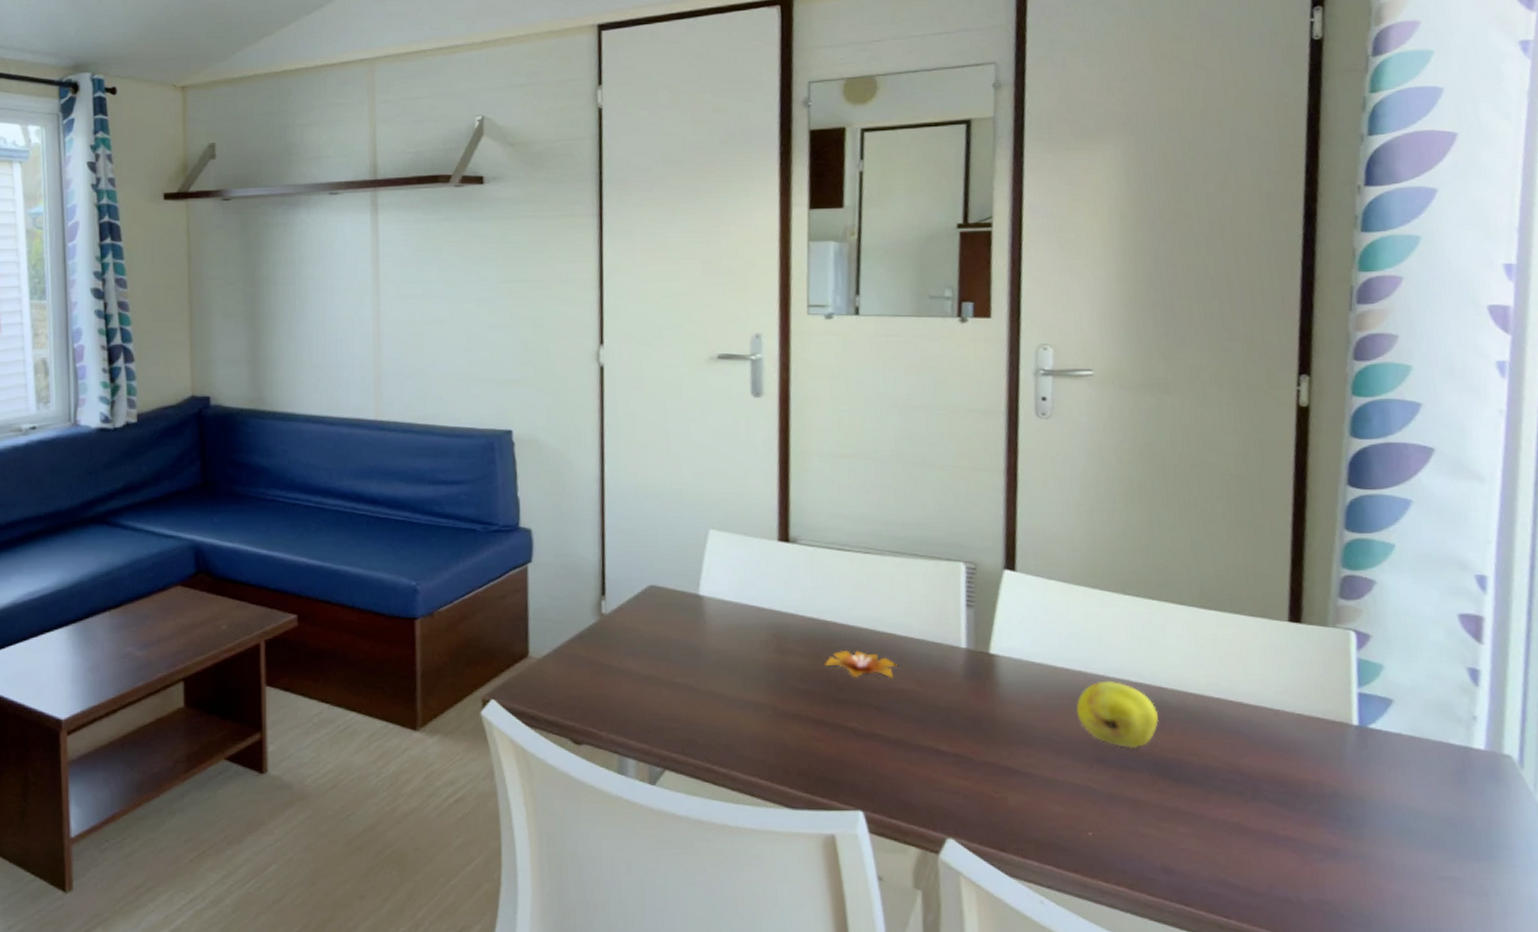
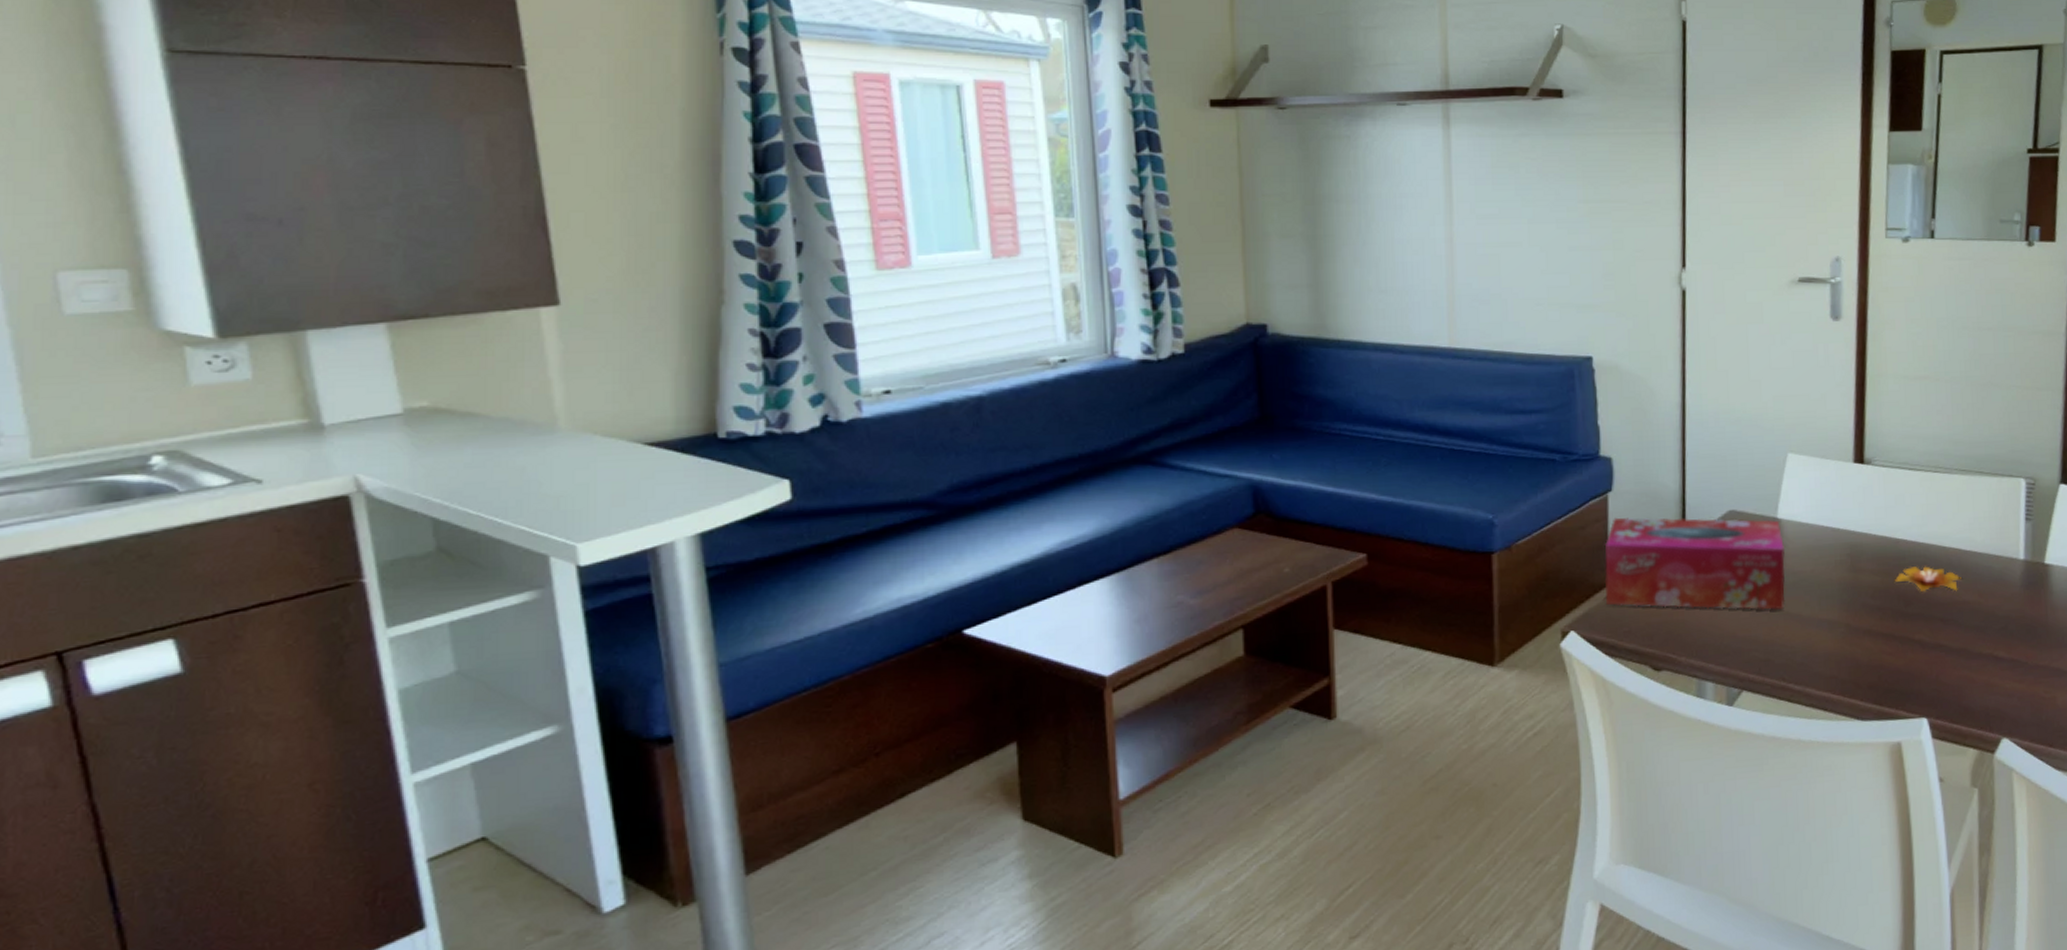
tissue box: none [524,588,709,688] -> present [1604,517,1786,610]

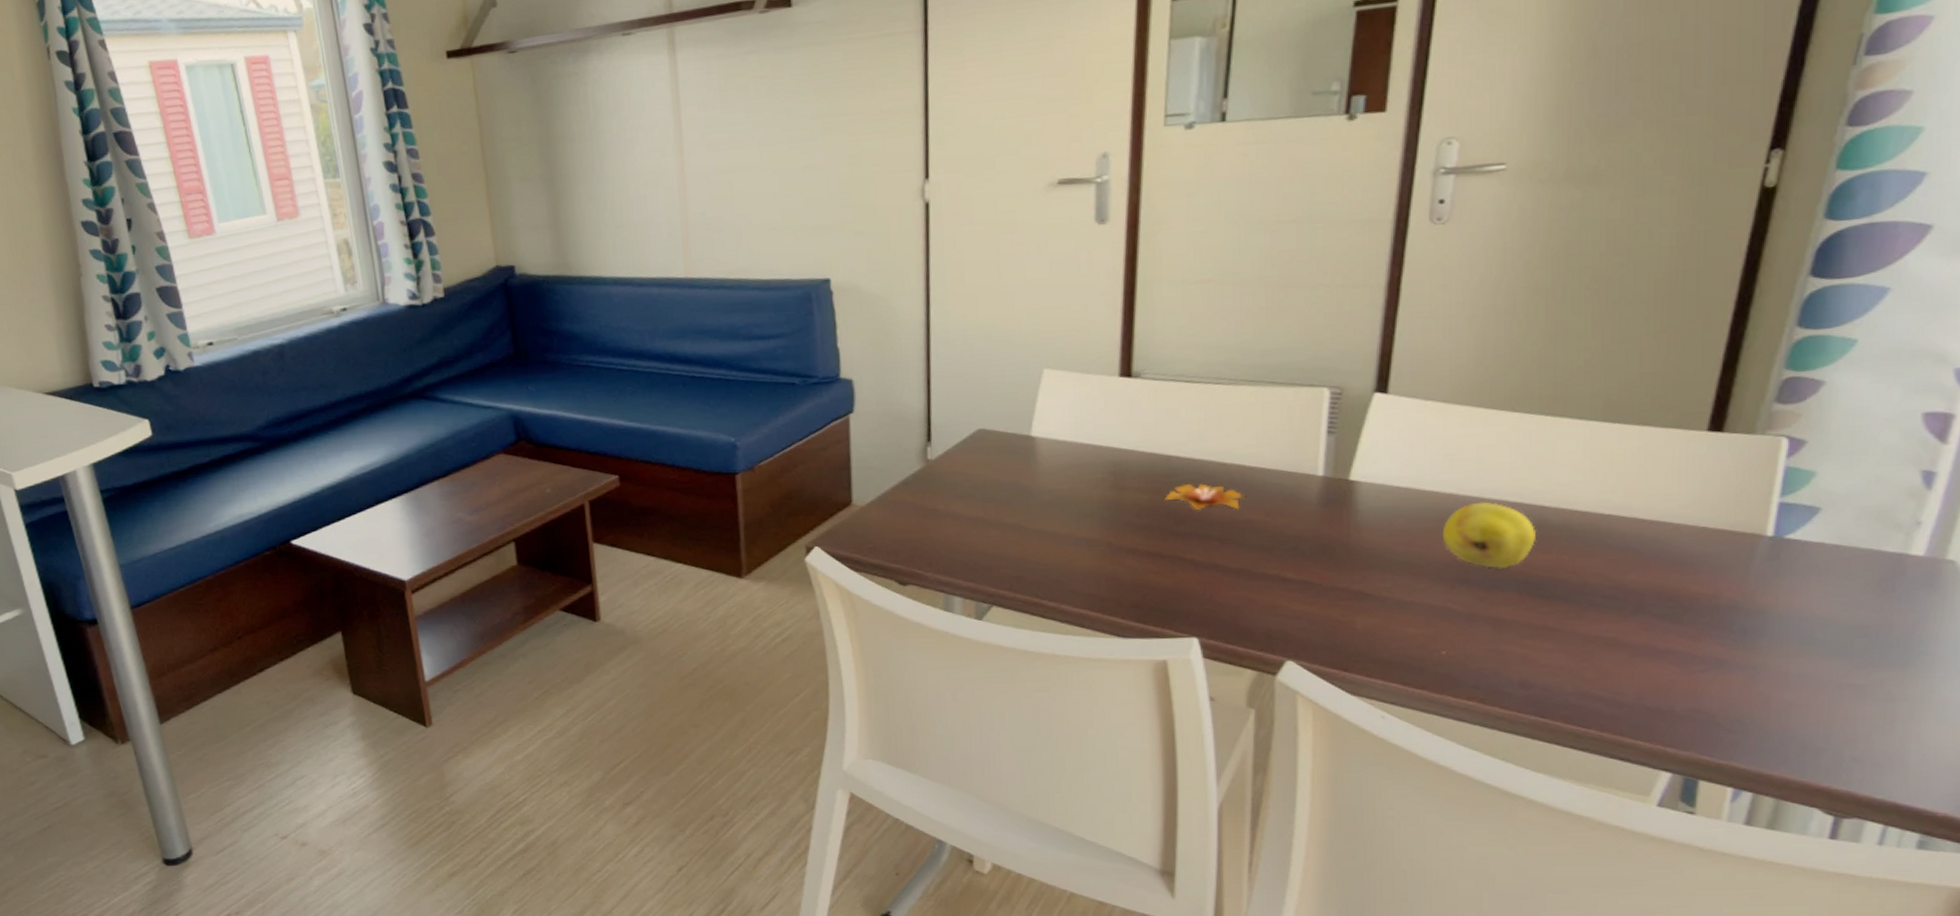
tissue box: present [1604,517,1786,610] -> none [846,437,1040,528]

